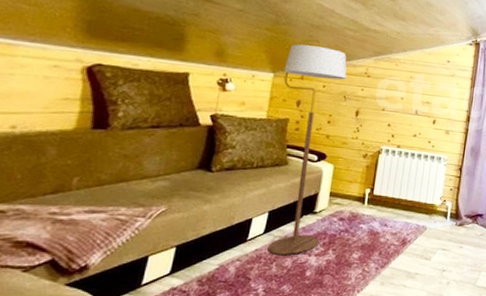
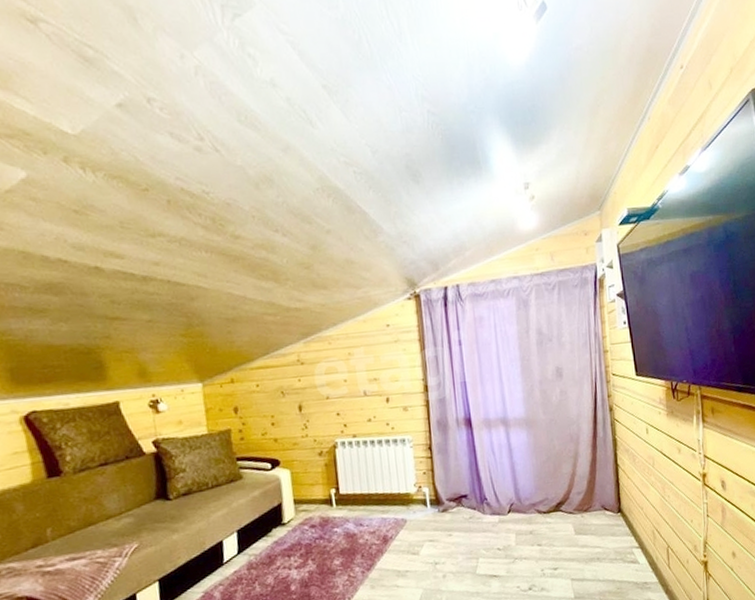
floor lamp: present [268,38,347,254] -> none [210,334,295,574]

